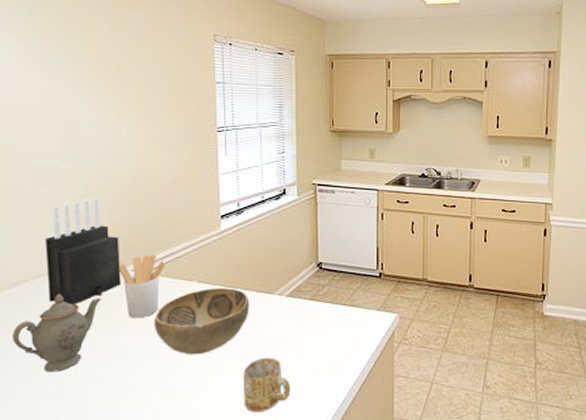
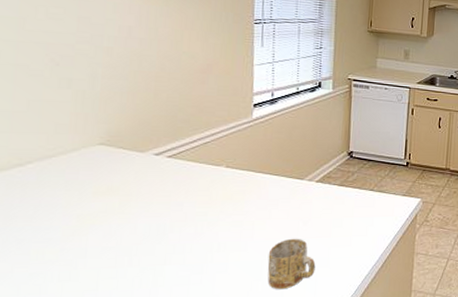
teapot: present [12,294,102,373] -> none [10,176,119,256]
knife block: present [45,198,121,305] -> none [54,80,142,187]
utensil holder: present [118,255,166,318] -> none [139,139,193,202]
decorative bowl: present [153,288,250,355] -> none [175,173,279,237]

